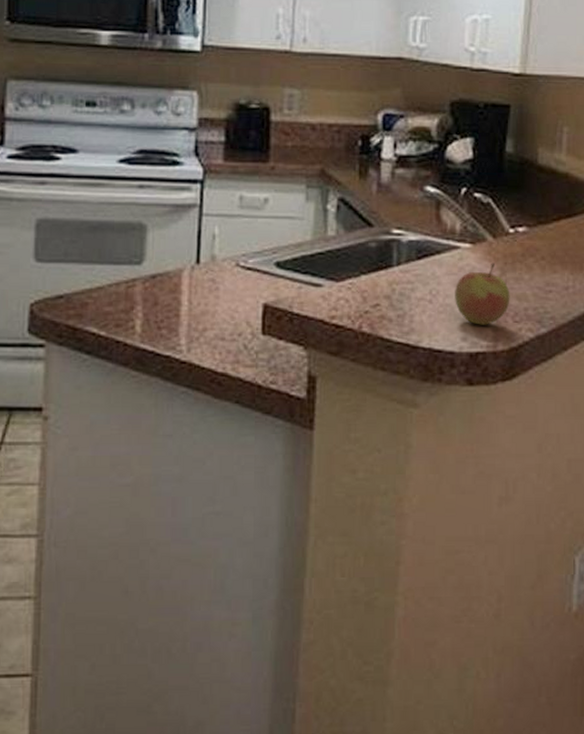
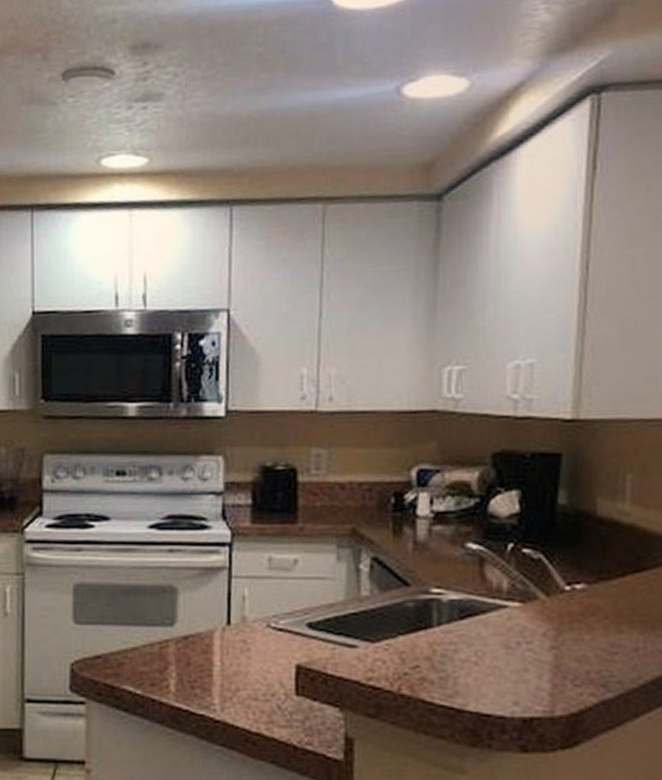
apple: present [455,262,510,325] -> none [504,622,569,689]

